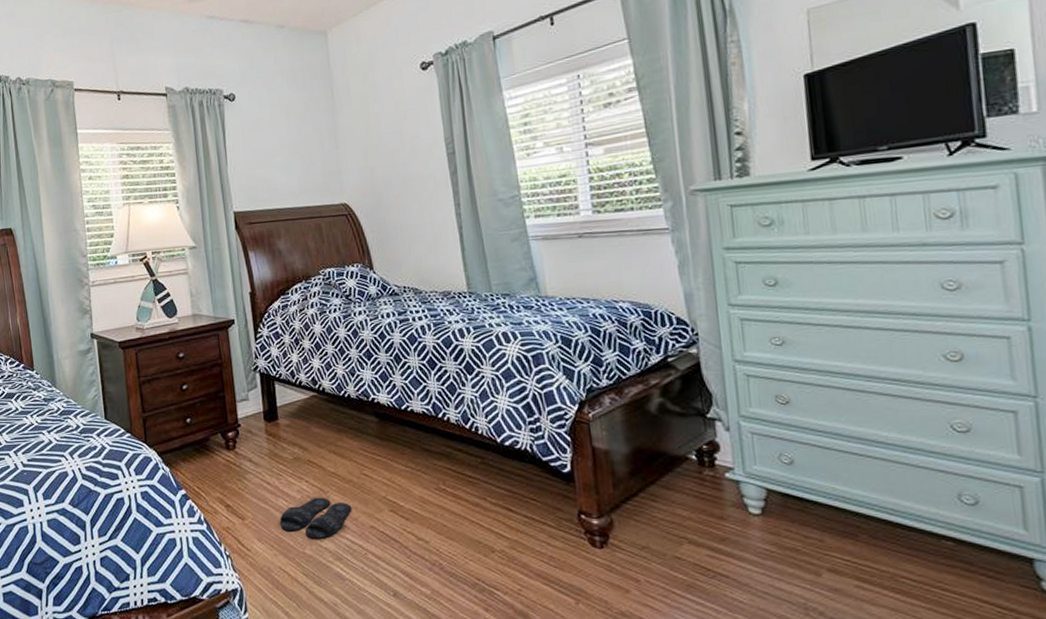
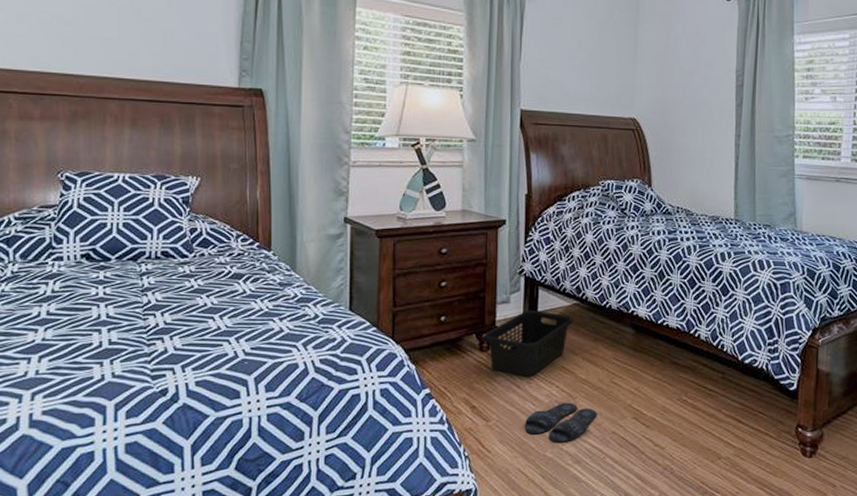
laundry basket: none [227,405,315,473] -> present [482,310,574,377]

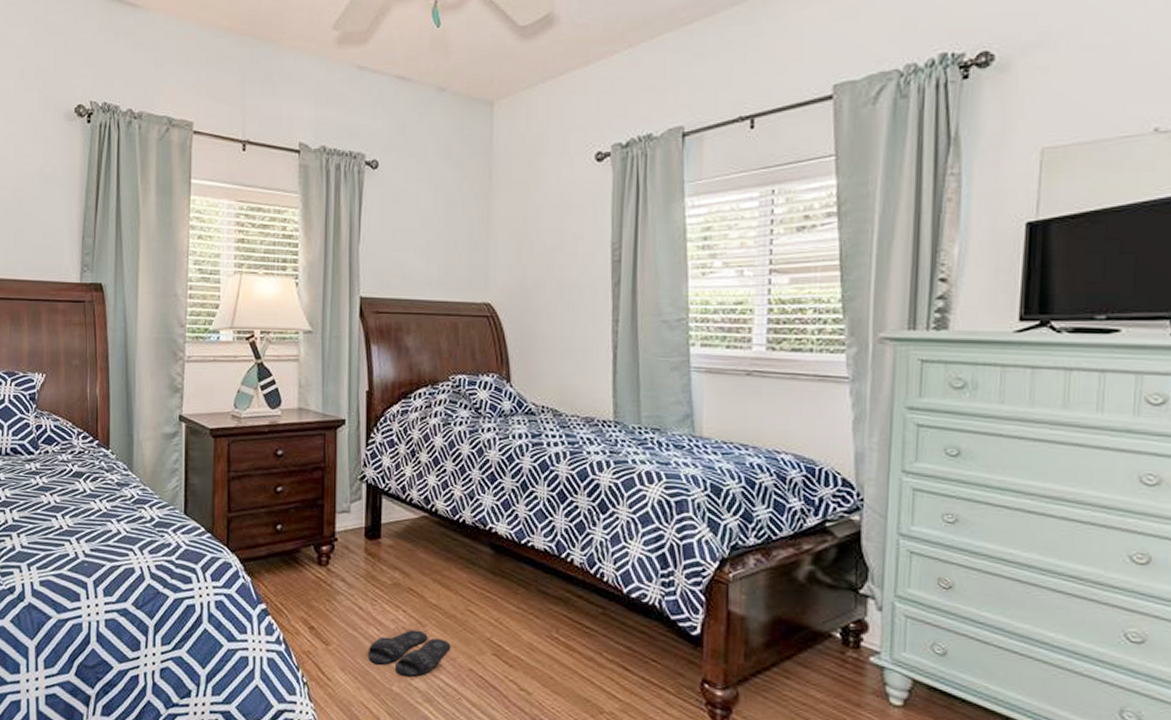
laundry basket: present [482,310,574,377] -> none [321,521,423,598]

